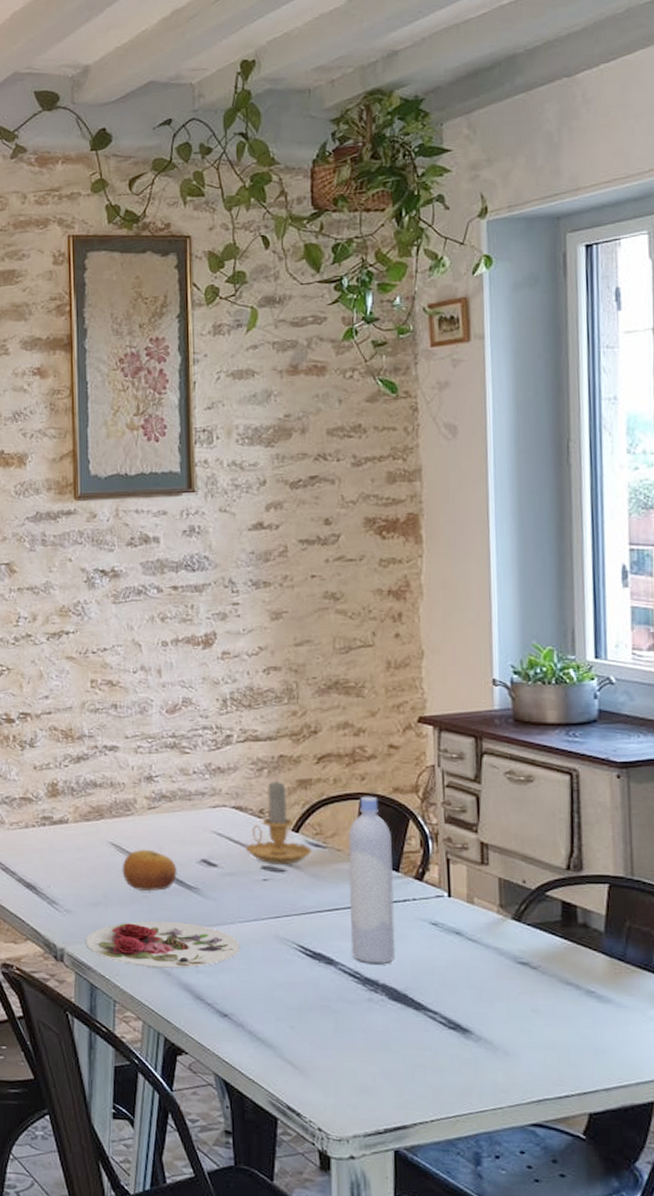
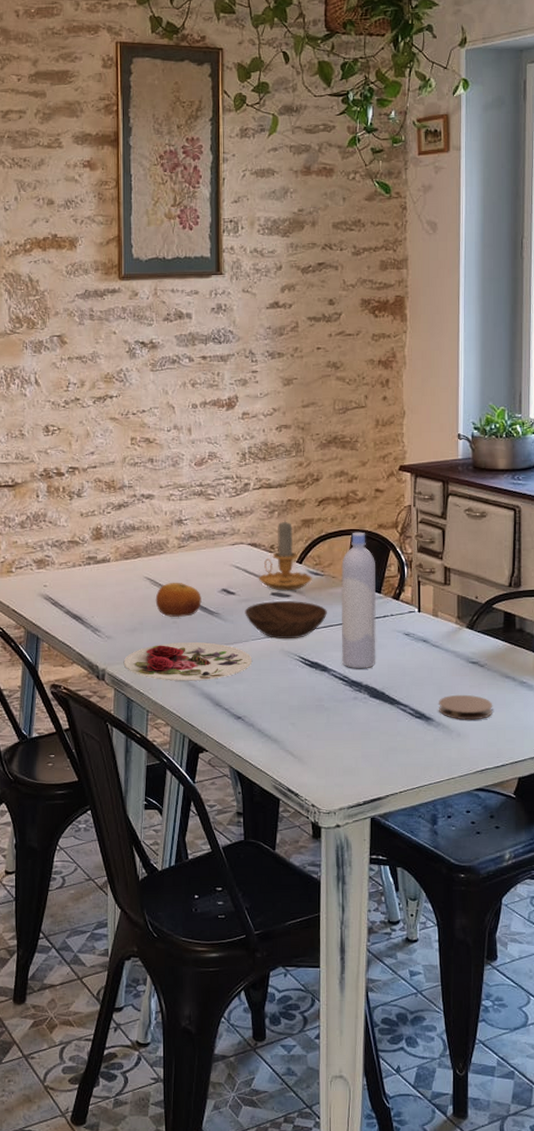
bowl: none [229,876,332,924] -> present [245,601,327,639]
coaster: none [478,1002,552,1036] -> present [439,694,493,720]

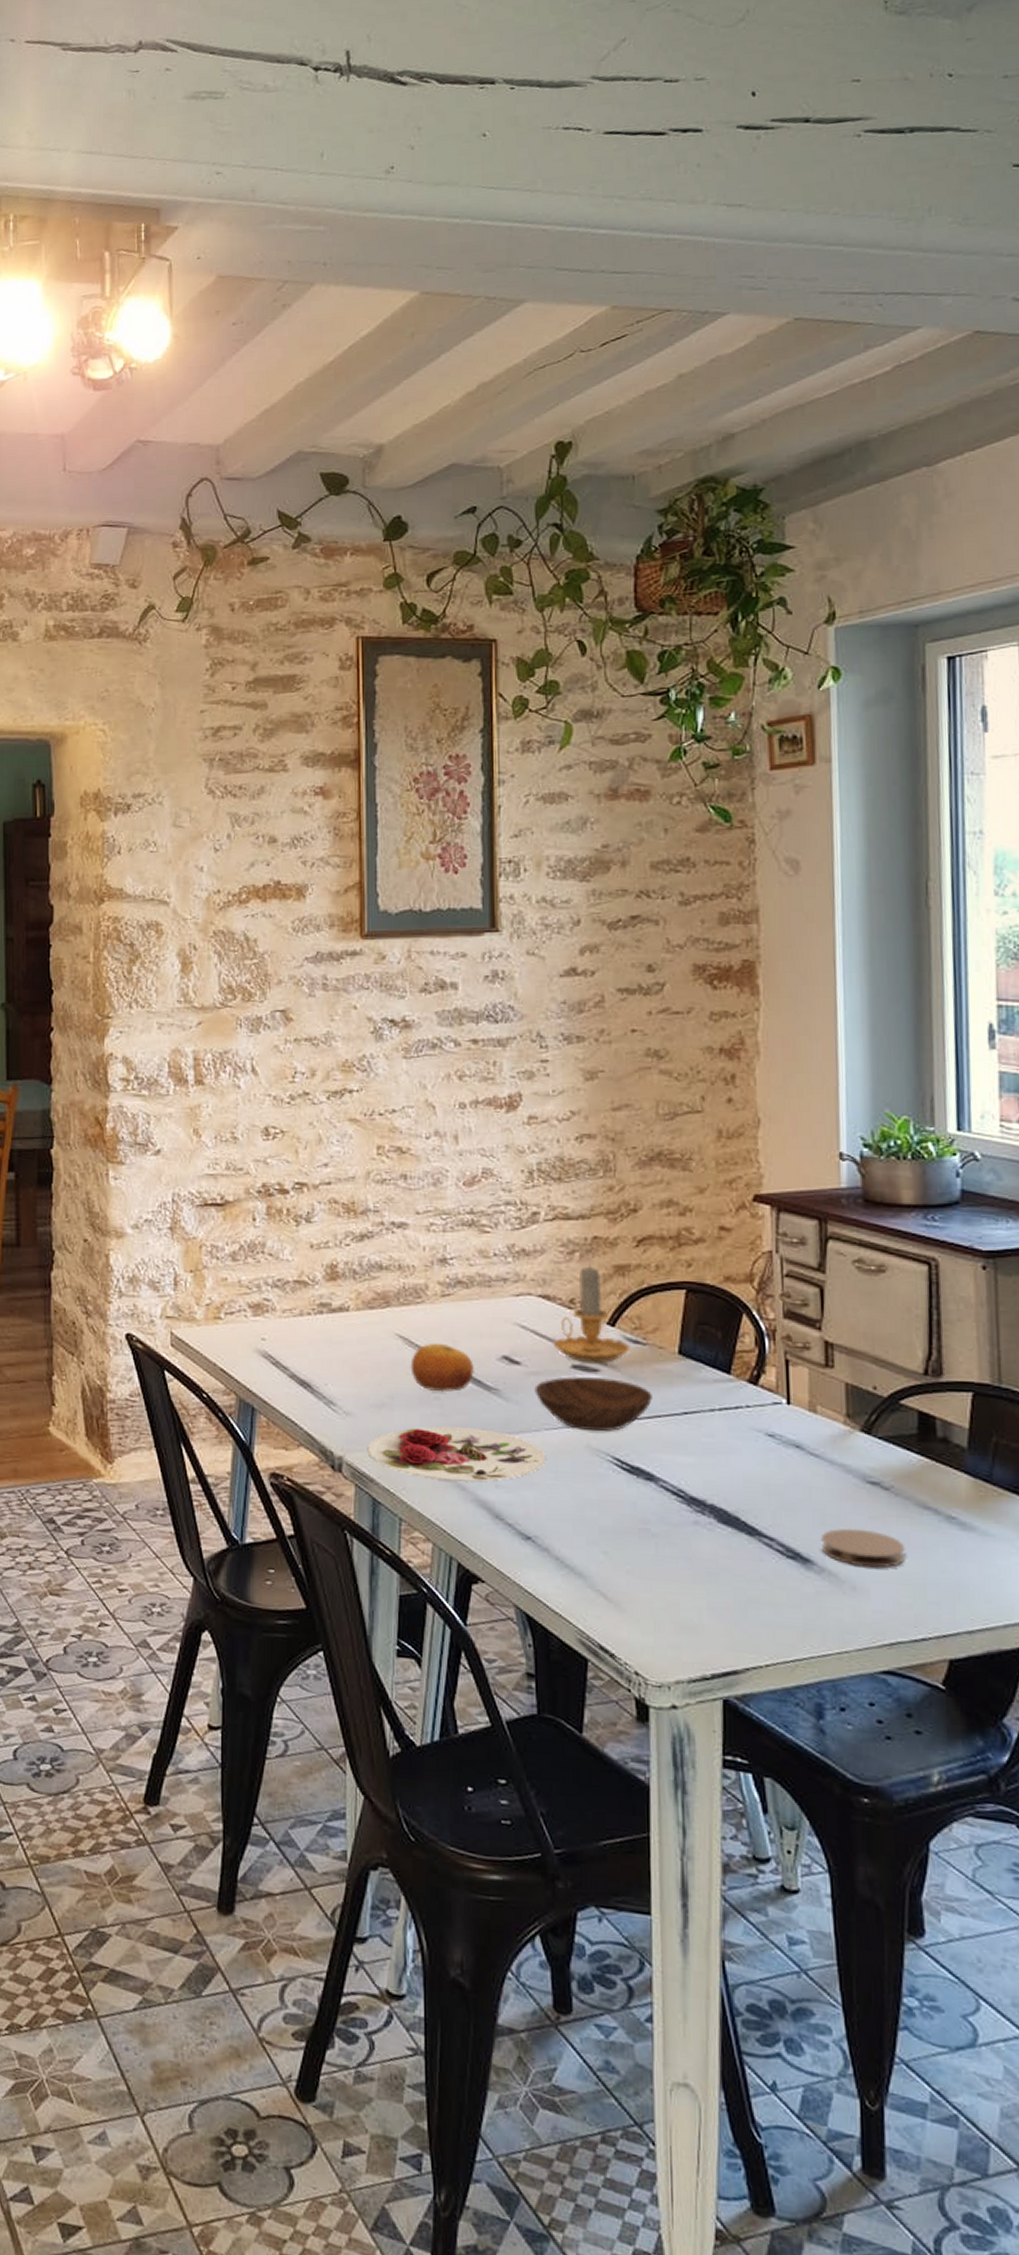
bottle: present [340,532,377,669] -> none [671,1285,726,1482]

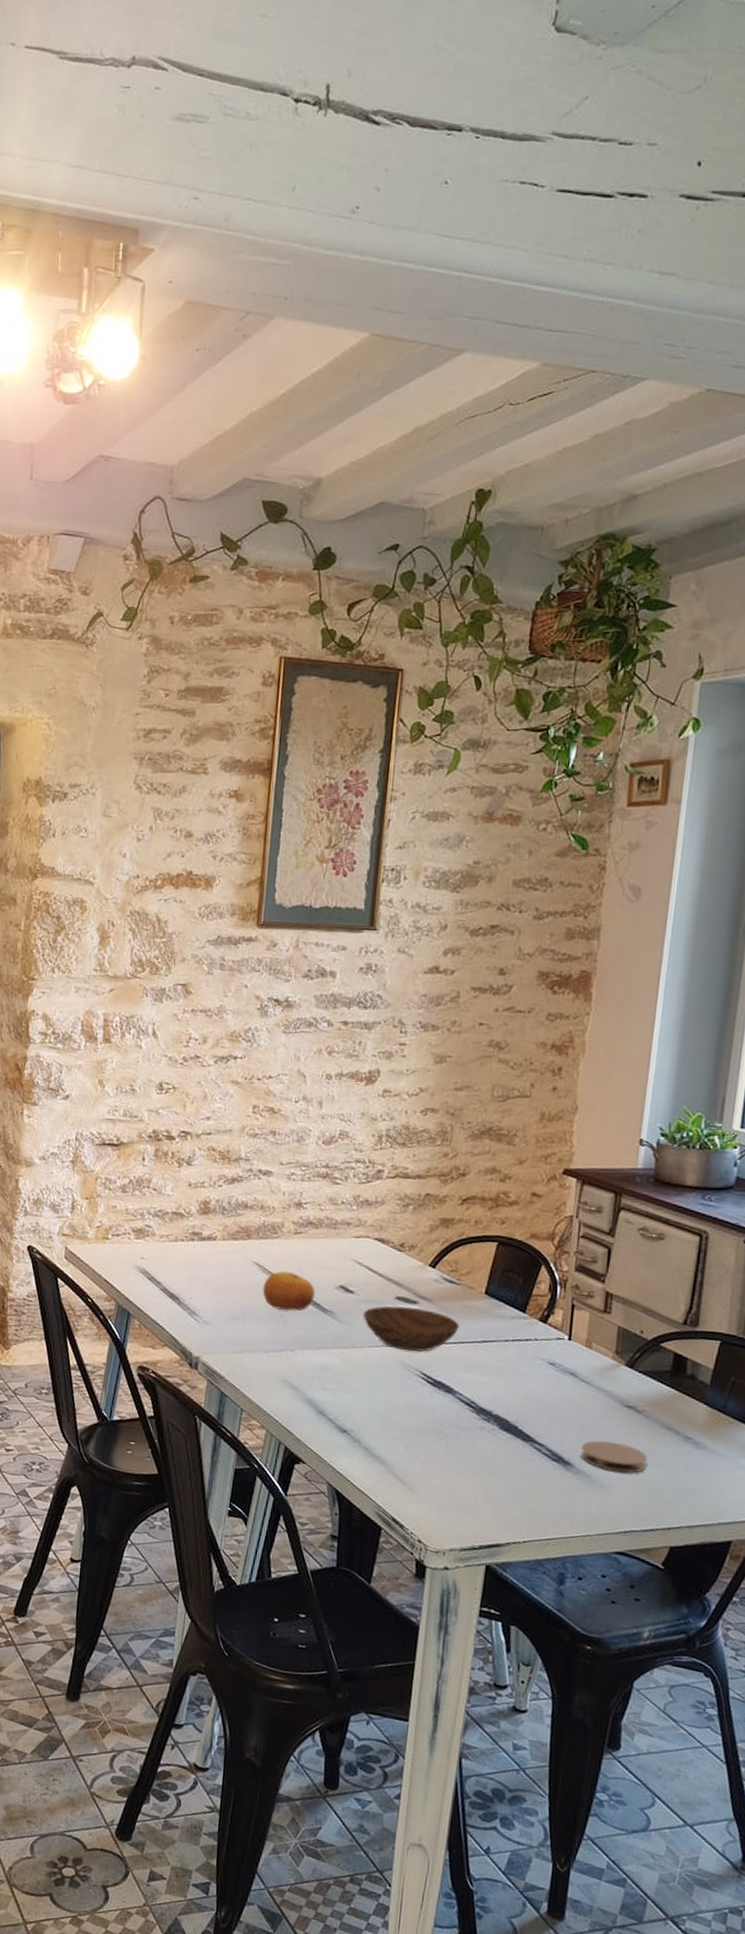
plate: present [367,1426,545,1482] -> none [220,1337,366,1385]
candle: present [554,1264,630,1364] -> none [383,1216,446,1297]

